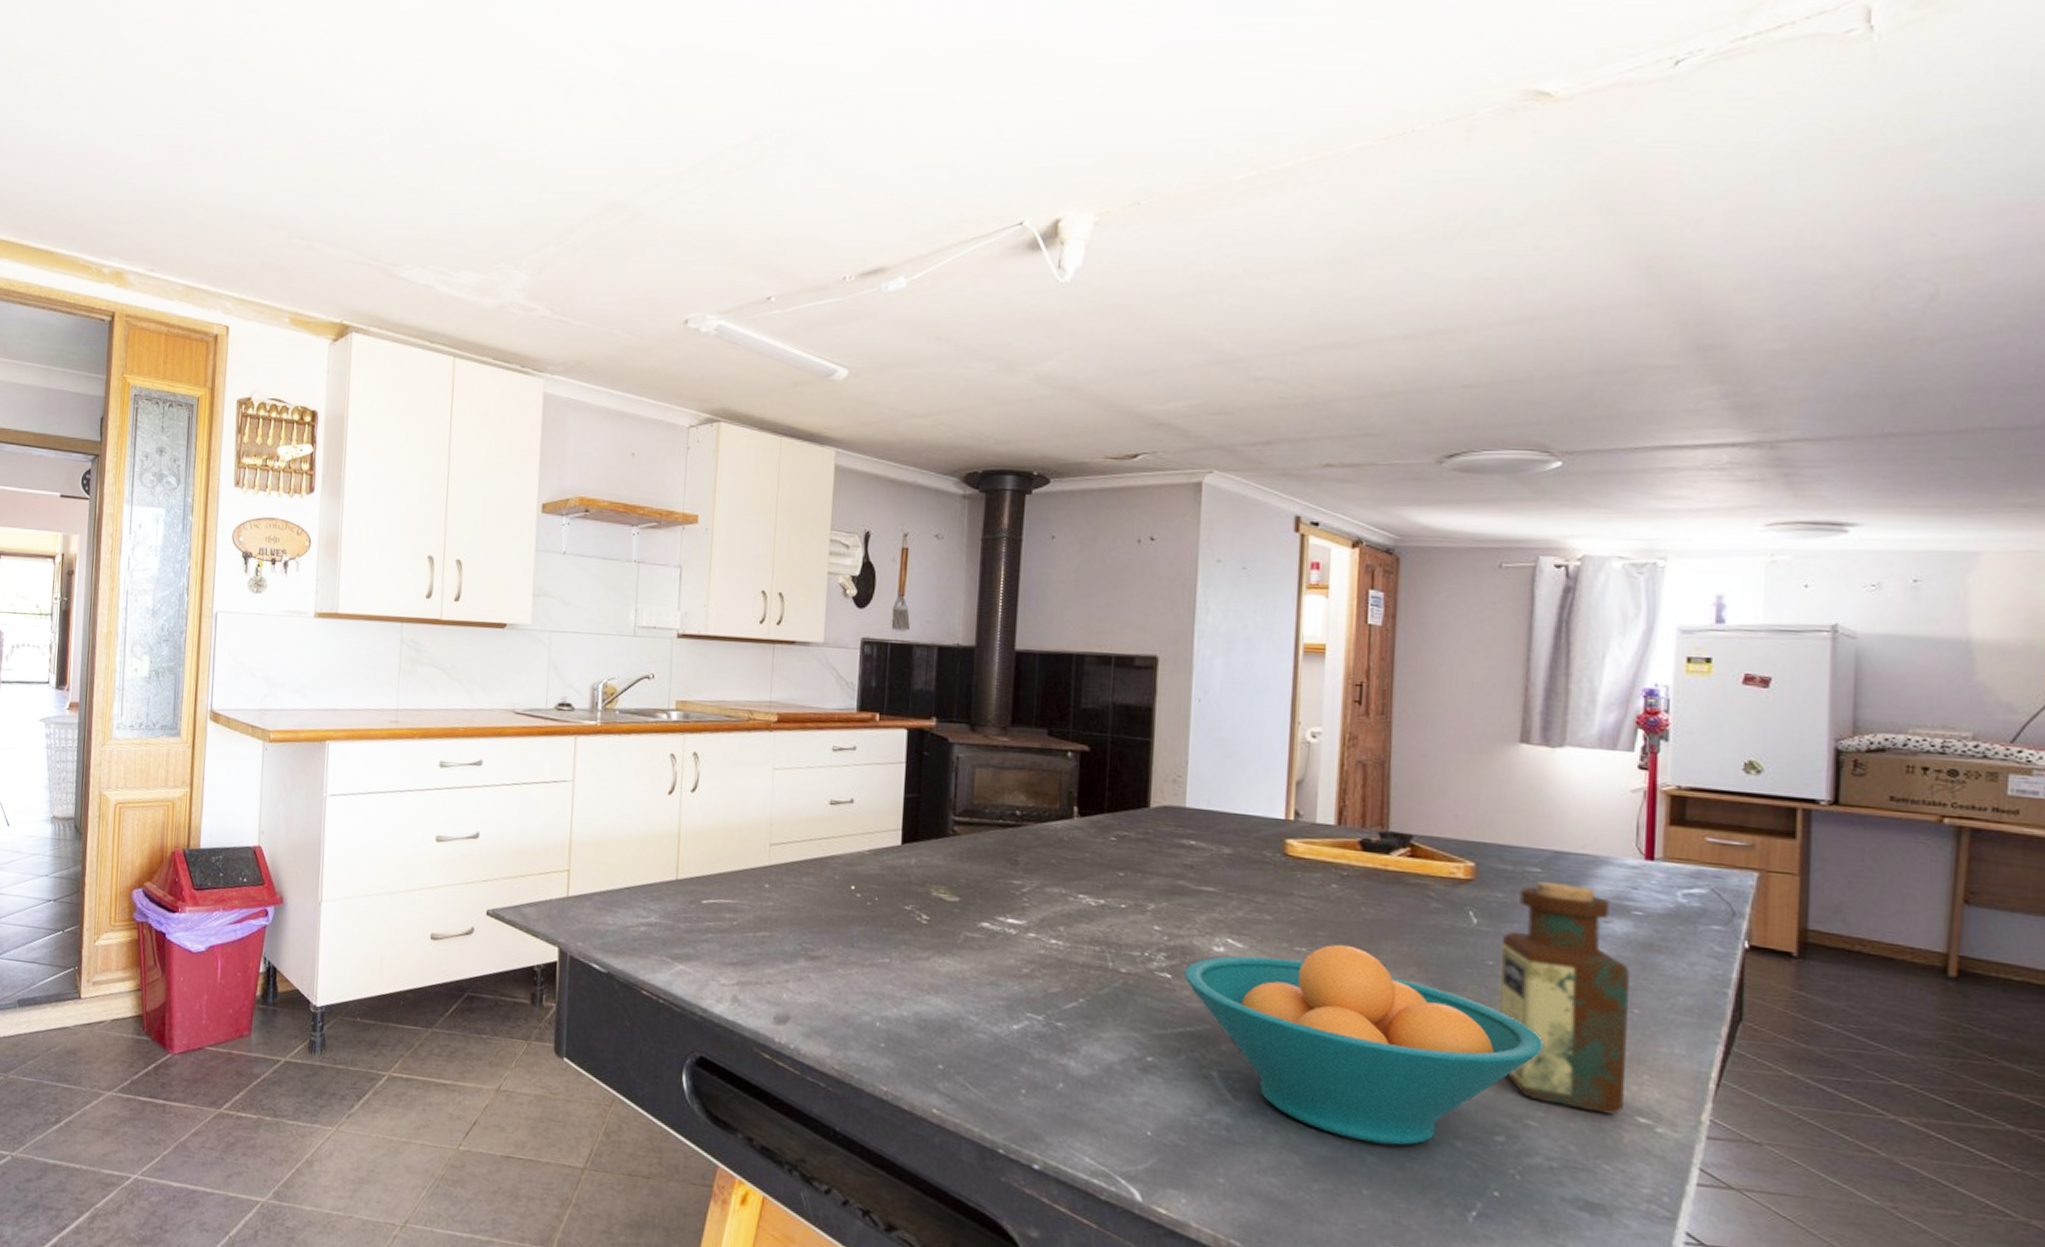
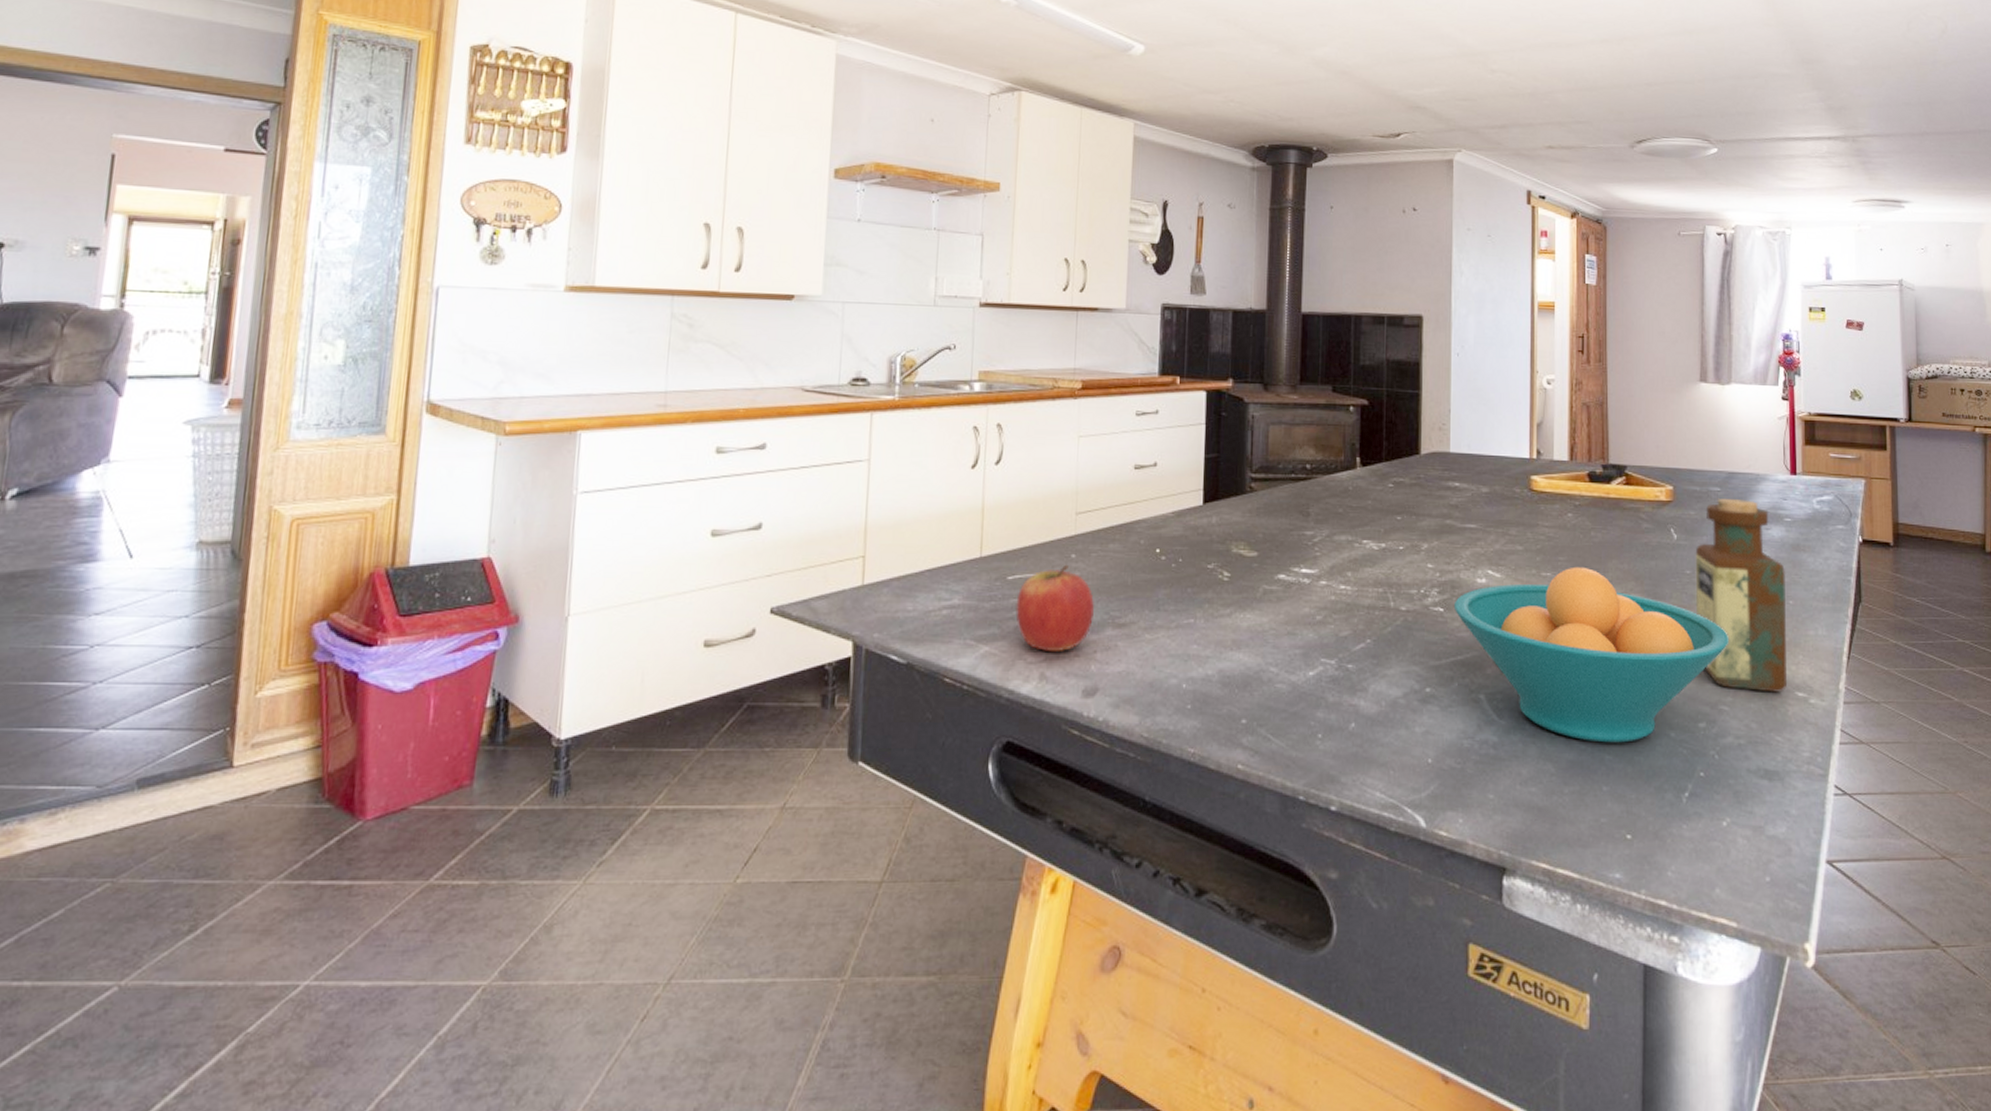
apple: none [709,893,787,978] -> present [1015,564,1094,653]

